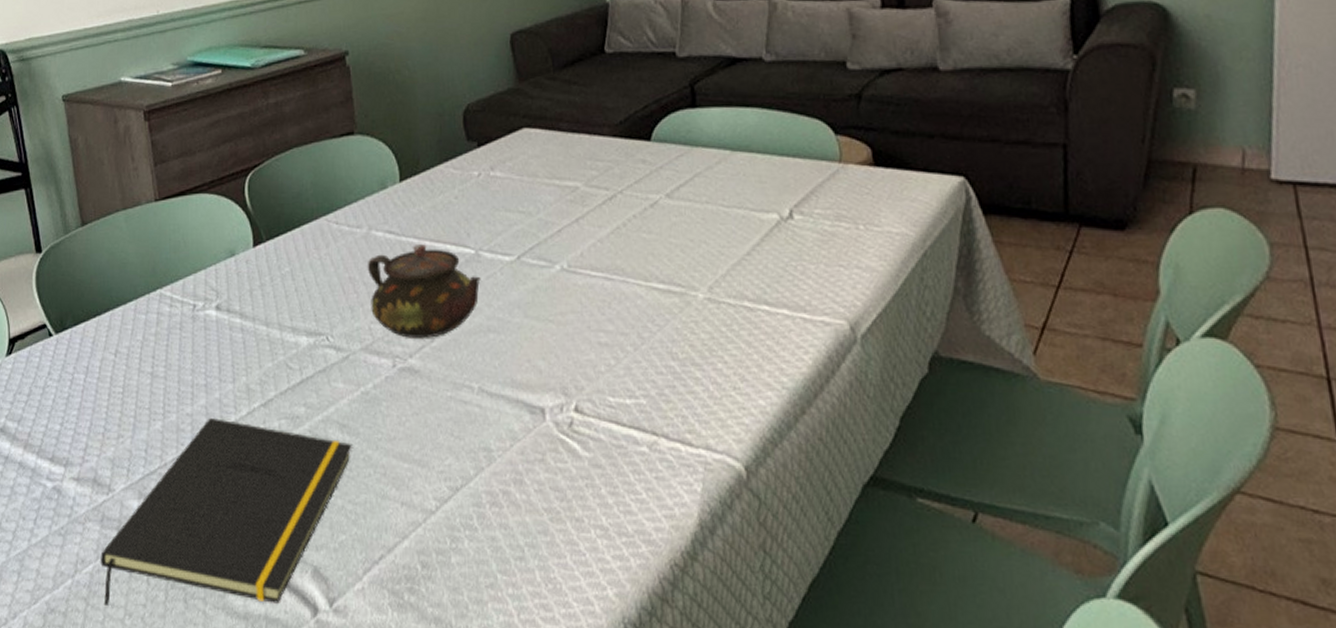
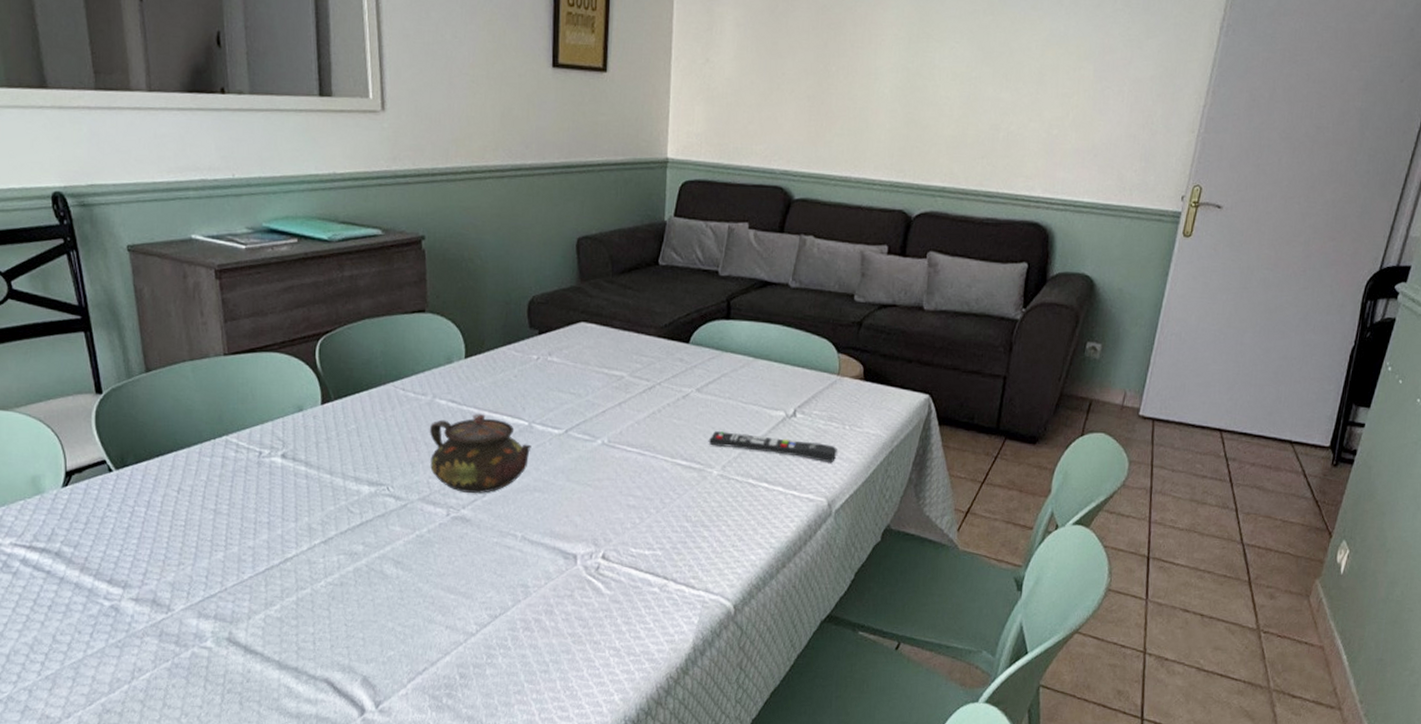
notepad: present [100,418,352,605] -> none [158,551,405,707]
remote control: none [687,244,853,275] -> present [708,431,837,463]

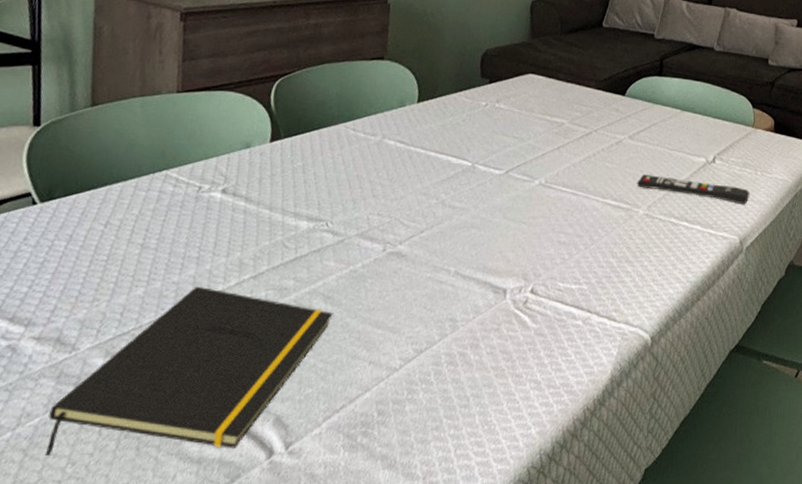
notepad: none [158,551,405,707] -> present [44,287,333,456]
teapot: present [429,414,532,493] -> none [372,154,473,230]

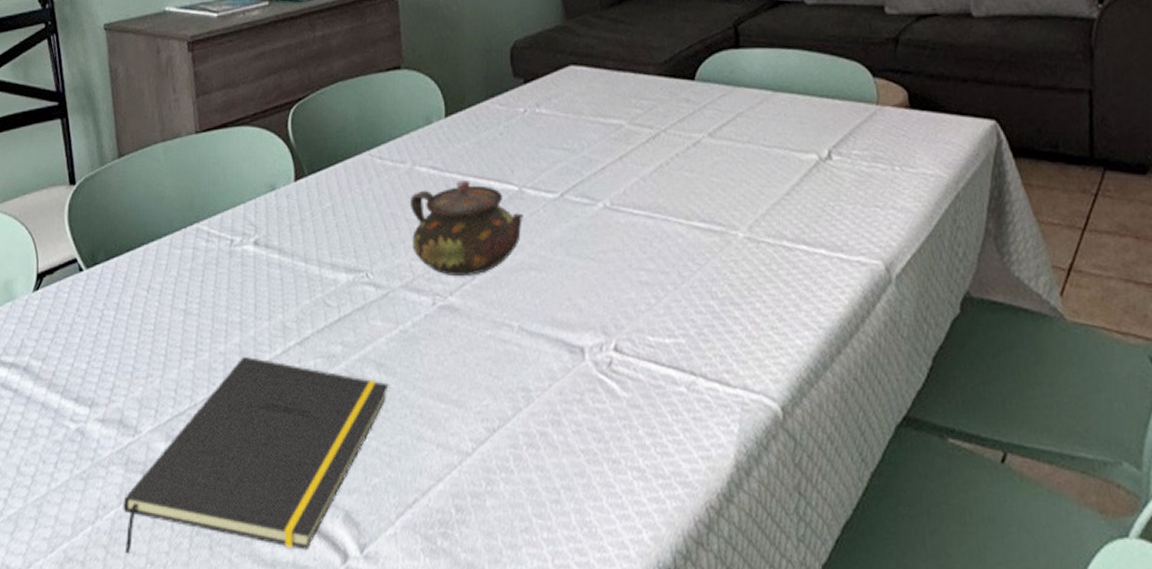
teapot: none [372,154,473,230] -> present [409,181,524,275]
remote control: present [636,174,750,205] -> none [728,183,889,215]

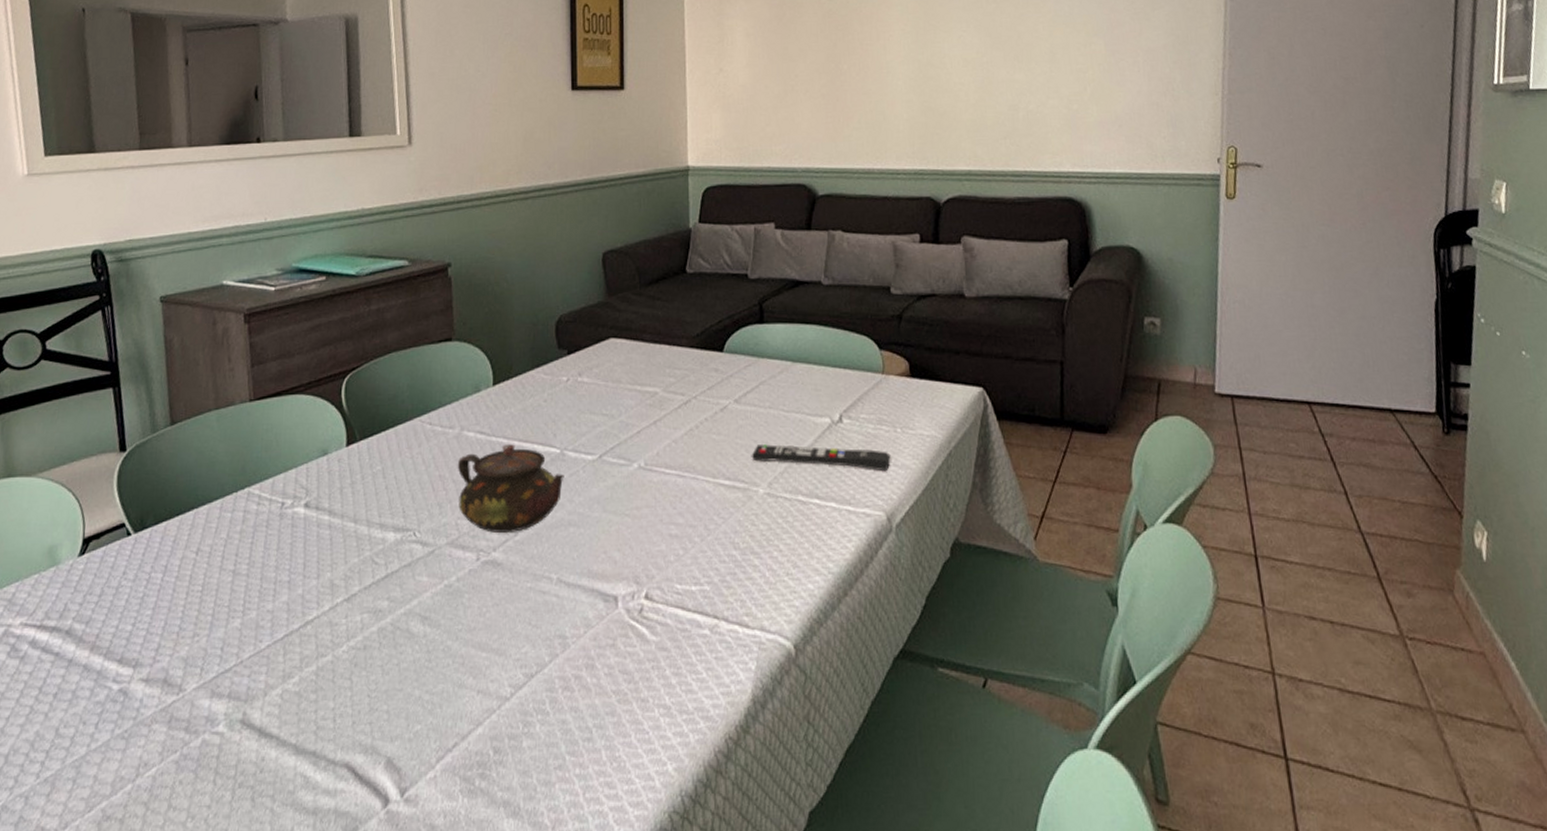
notepad: present [123,357,389,553] -> none [164,614,433,809]
remote control: none [728,183,889,215] -> present [751,444,891,472]

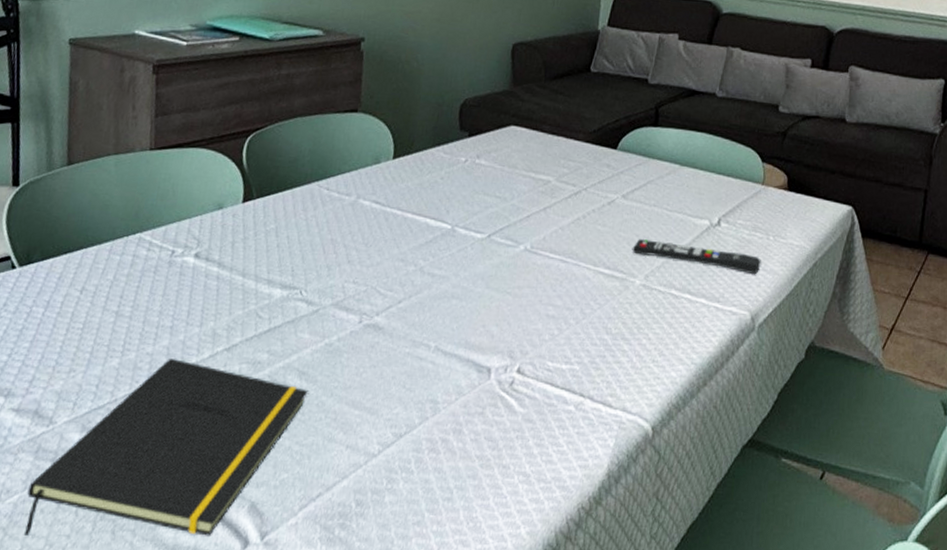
notepad: none [164,614,433,809] -> present [23,359,308,536]
teapot: present [457,444,564,533] -> none [347,216,453,300]

